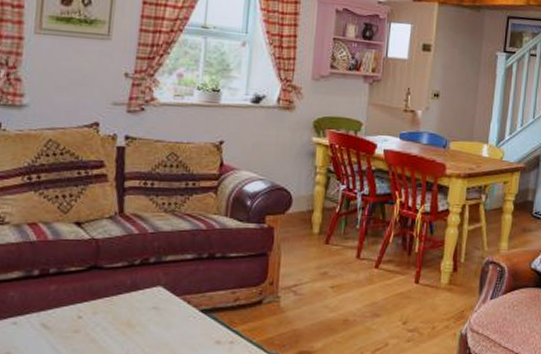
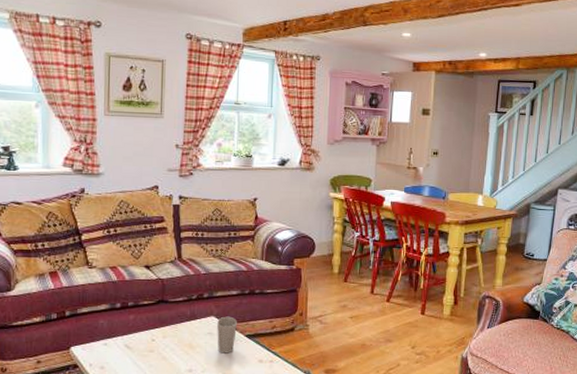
cup: none [163,286,191,333] -> present [217,316,237,354]

